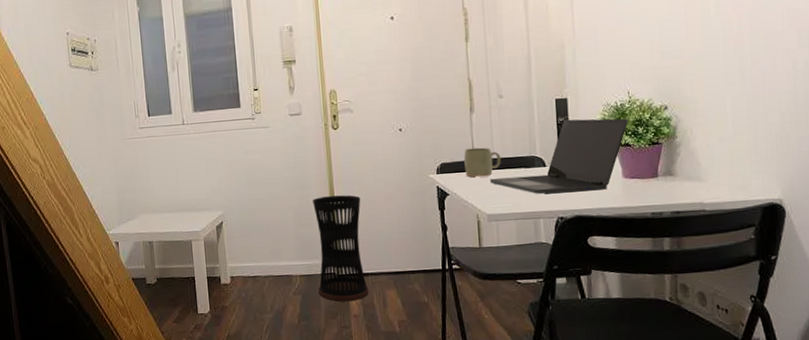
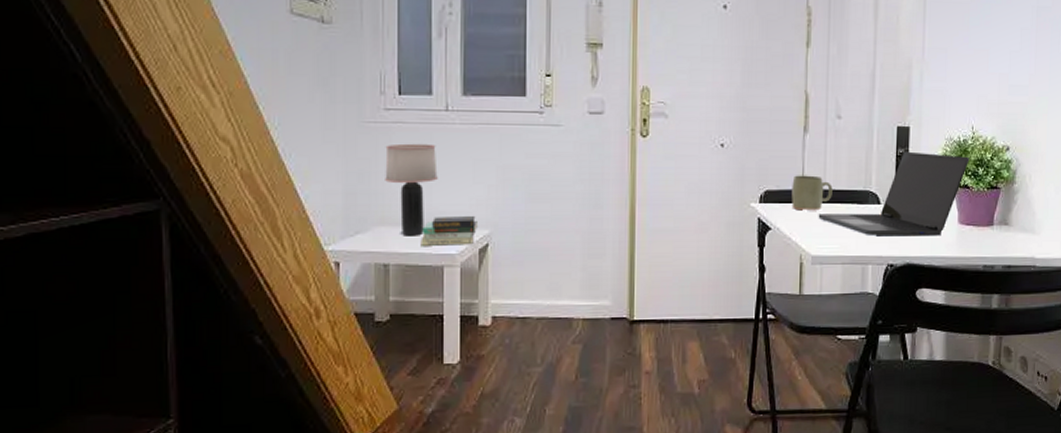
table lamp: none [142,150,181,220] -> present [385,143,438,236]
books: none [173,201,214,226] -> present [420,215,477,246]
umbrella stand: present [313,195,369,301] -> none [605,220,667,354]

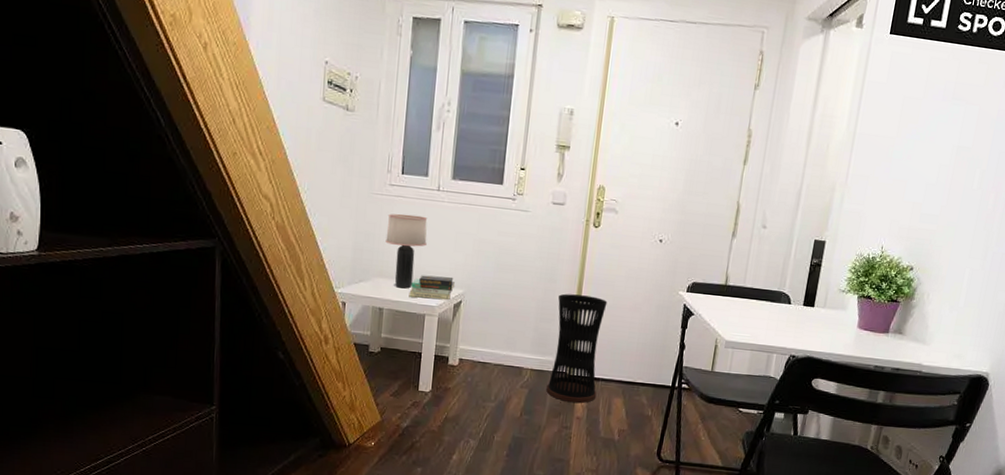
umbrella stand: none [605,220,667,354] -> present [546,293,608,403]
mug: present [792,175,833,211] -> none [714,272,751,304]
laptop: present [818,151,970,237] -> none [735,261,876,337]

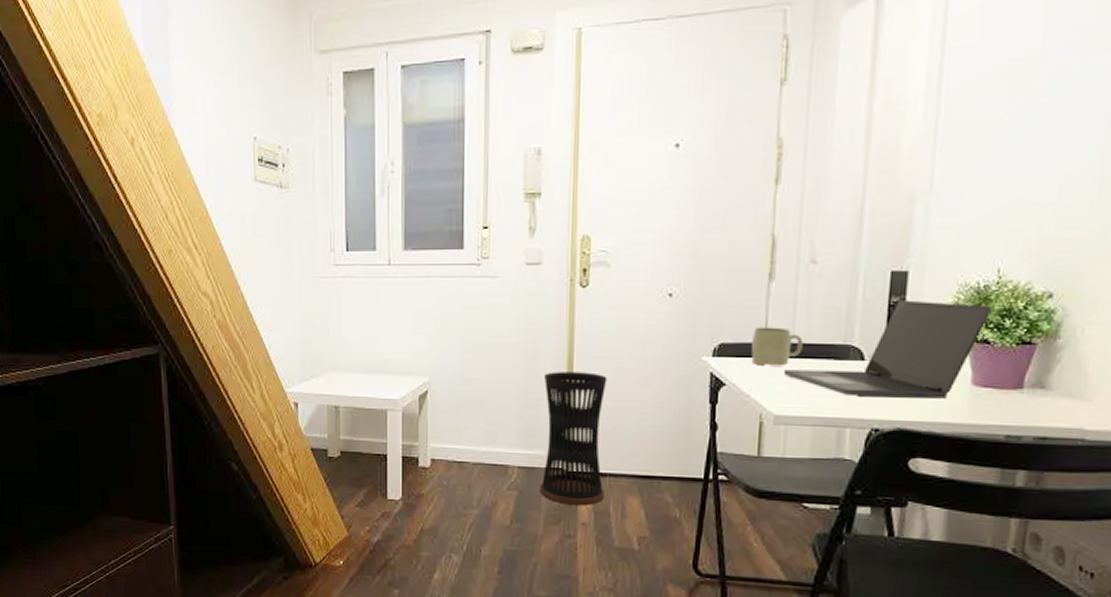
table lamp: present [385,213,428,289] -> none [335,296,381,382]
books: present [409,275,455,300] -> none [366,363,417,391]
mug: none [714,272,751,304] -> present [751,327,803,366]
laptop: none [735,261,876,337] -> present [783,300,993,399]

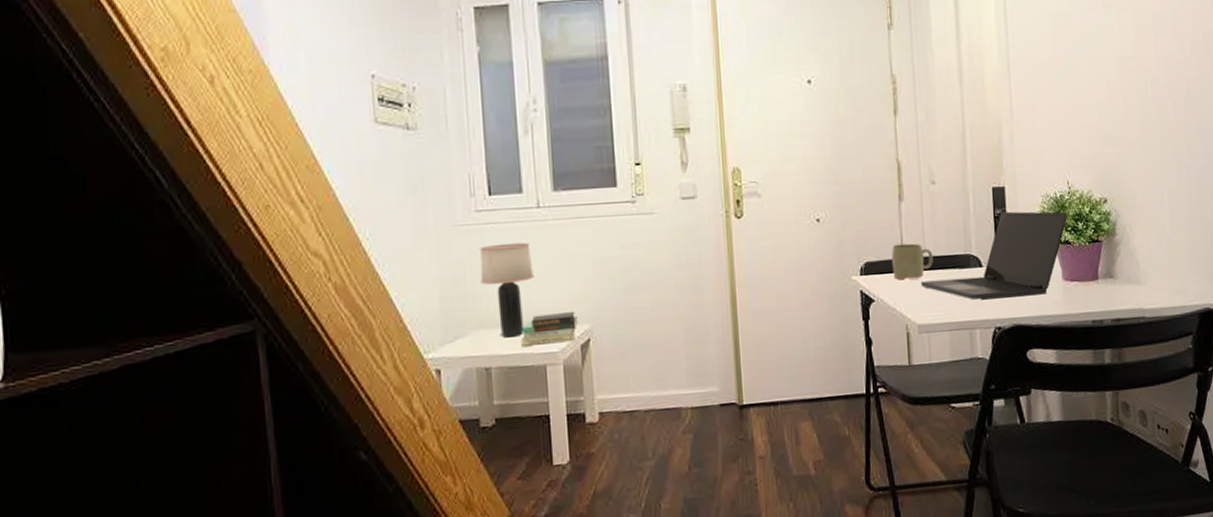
table lamp: none [335,296,381,382] -> present [479,242,534,338]
books: none [366,363,417,391] -> present [521,311,578,346]
umbrella stand: present [540,372,608,505] -> none [709,302,779,440]

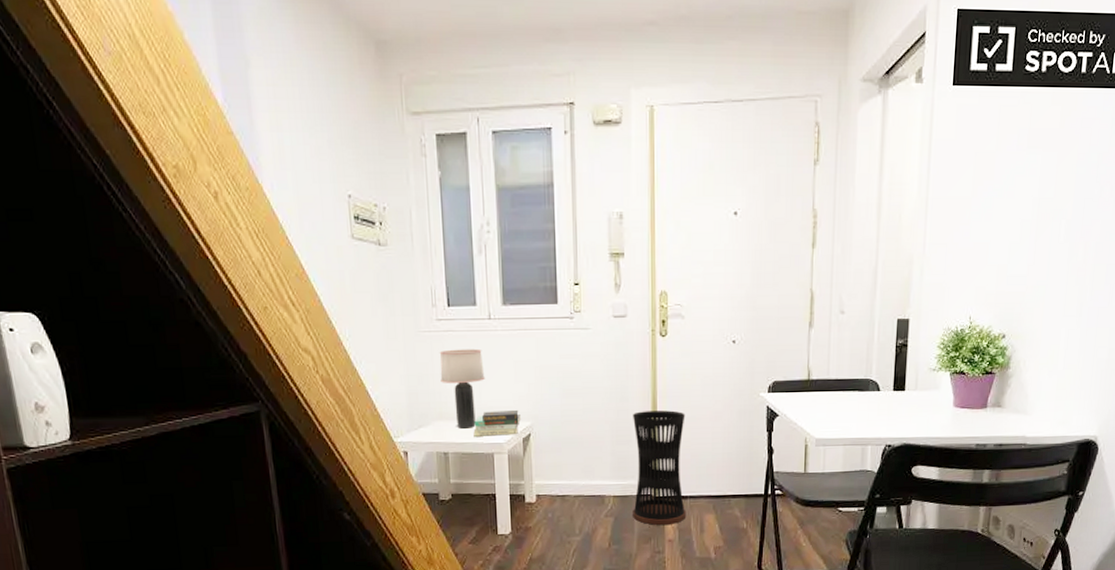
umbrella stand: none [709,302,779,440] -> present [633,410,687,525]
mug: present [891,243,933,280] -> none [797,366,836,399]
laptop: present [920,211,1068,300] -> none [822,342,967,420]

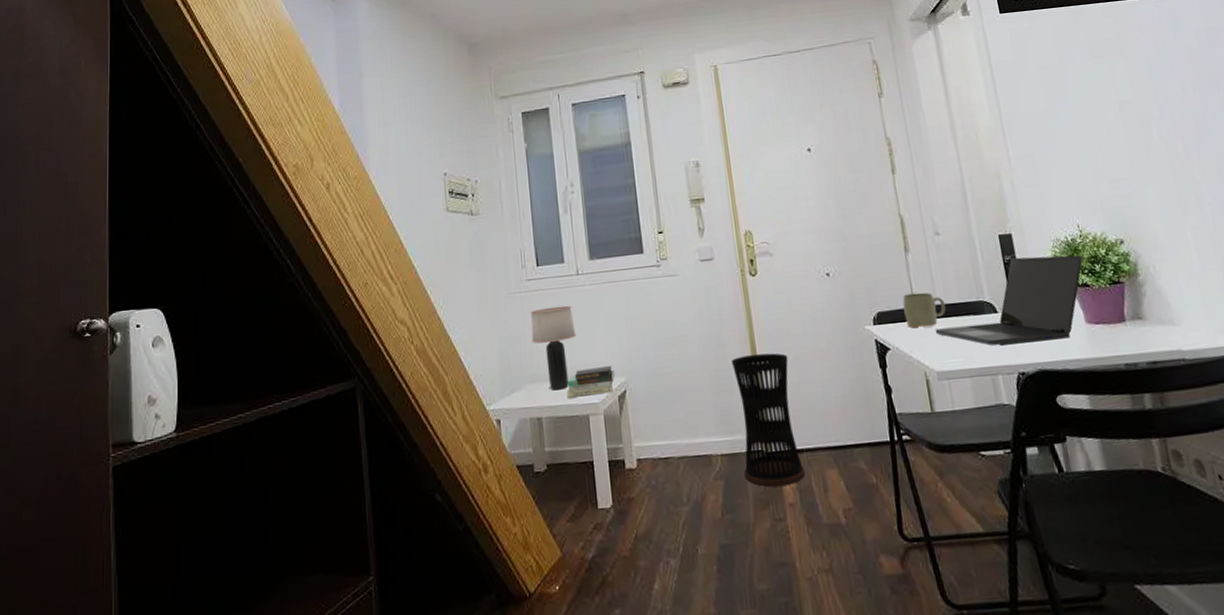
mug: none [797,366,836,399] -> present [902,292,946,328]
laptop: none [822,342,967,420] -> present [935,255,1083,346]

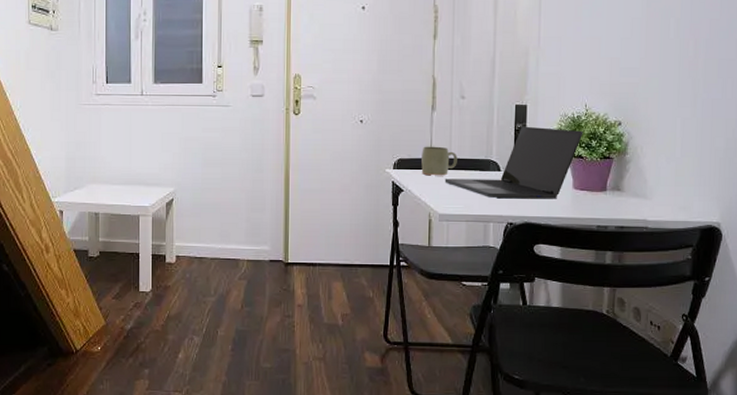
table lamp: present [529,305,576,391] -> none [96,120,135,192]
books: present [566,365,615,398] -> none [122,176,165,200]
umbrella stand: present [732,353,806,487] -> none [265,182,316,290]

